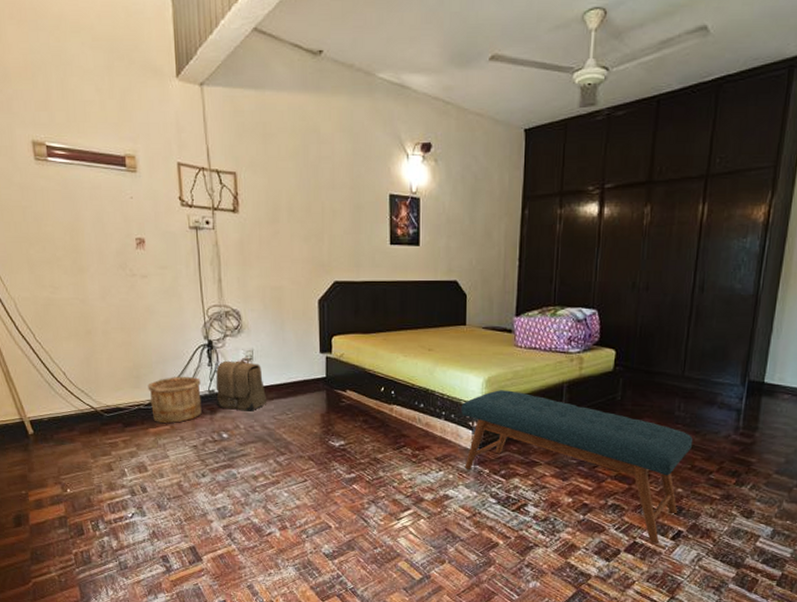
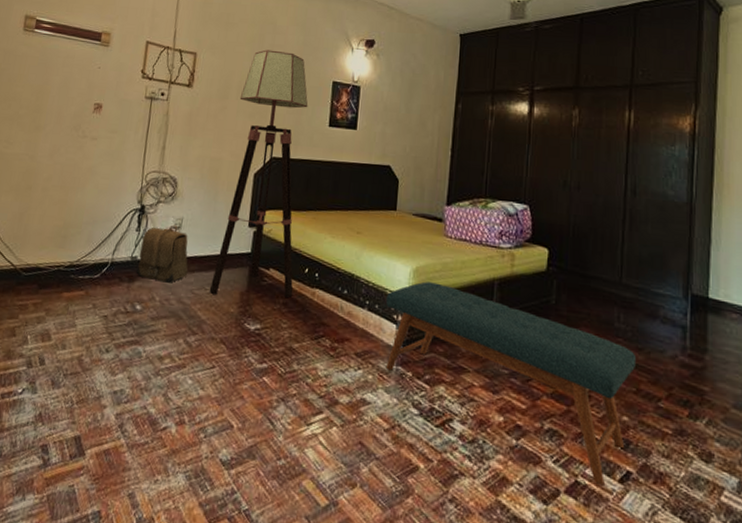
wooden bucket: present [148,376,202,424] -> none [70,239,126,289]
floor lamp: none [290,163,372,419] -> present [209,50,308,297]

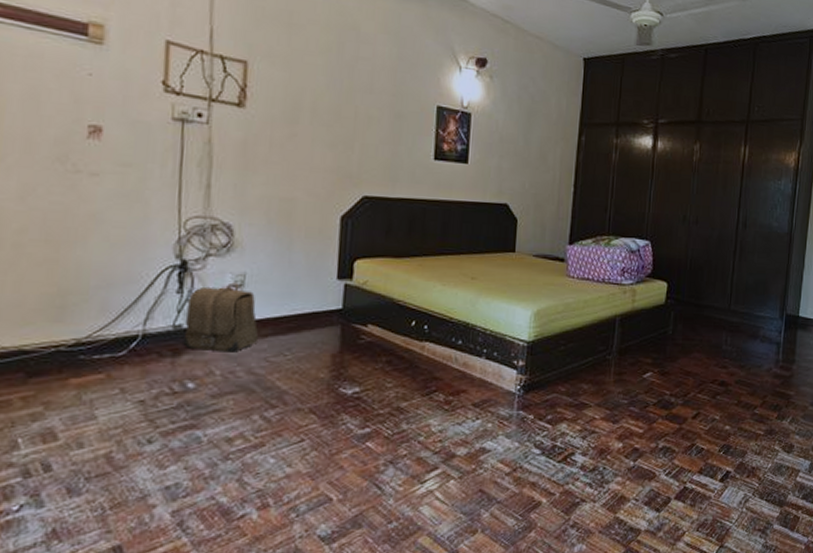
floor lamp: present [209,50,308,297] -> none [289,62,407,361]
bench: present [385,281,637,485] -> none [506,324,739,486]

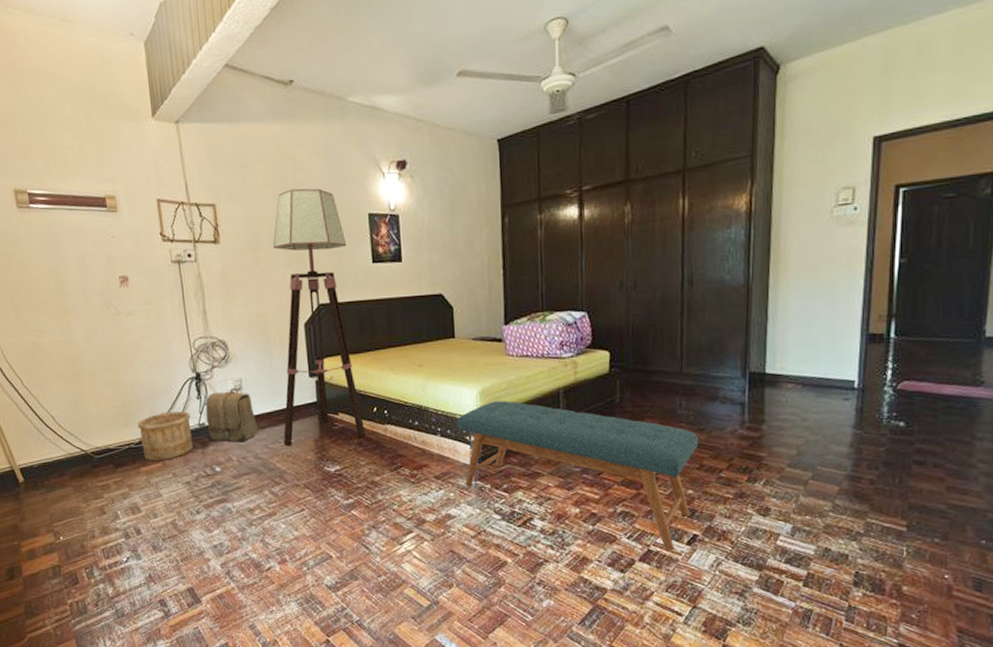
wooden bucket: none [76,306,163,371] -> present [137,411,193,462]
floor lamp: none [289,62,407,361] -> present [272,188,366,447]
bench: none [506,324,739,486] -> present [457,401,699,549]

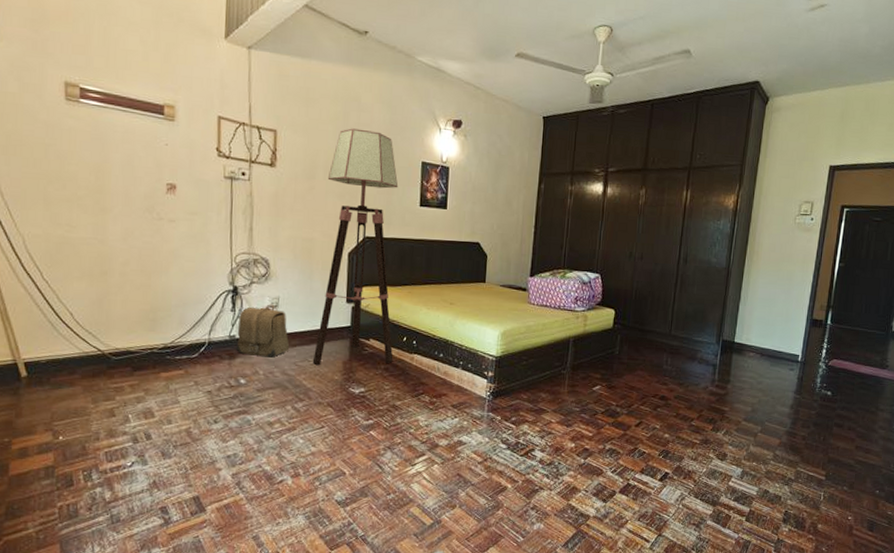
wooden bucket: present [137,411,193,462] -> none [164,320,222,368]
bench: present [457,401,699,549] -> none [478,342,678,484]

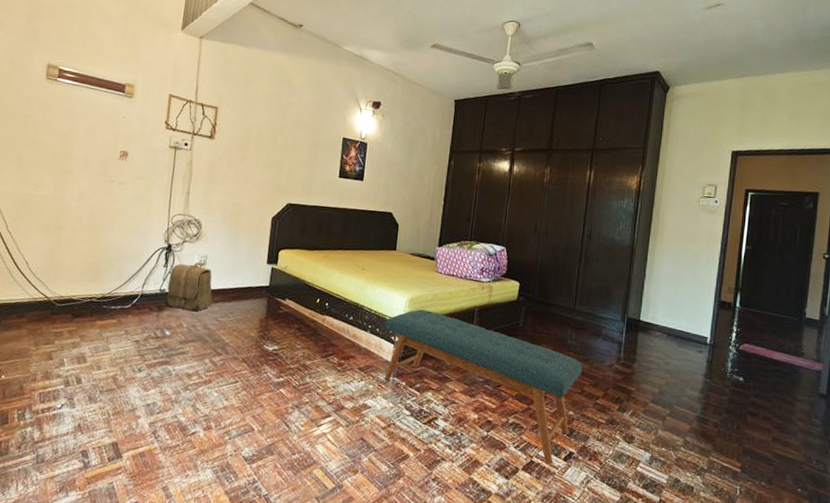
floor lamp: present [312,128,399,366] -> none [232,107,321,323]
bench: none [478,342,678,484] -> present [384,309,583,462]

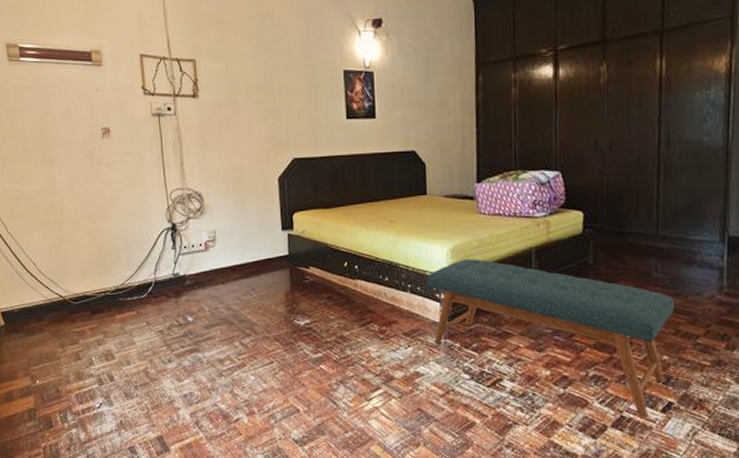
backpack: present [165,261,213,312] -> none [180,238,230,293]

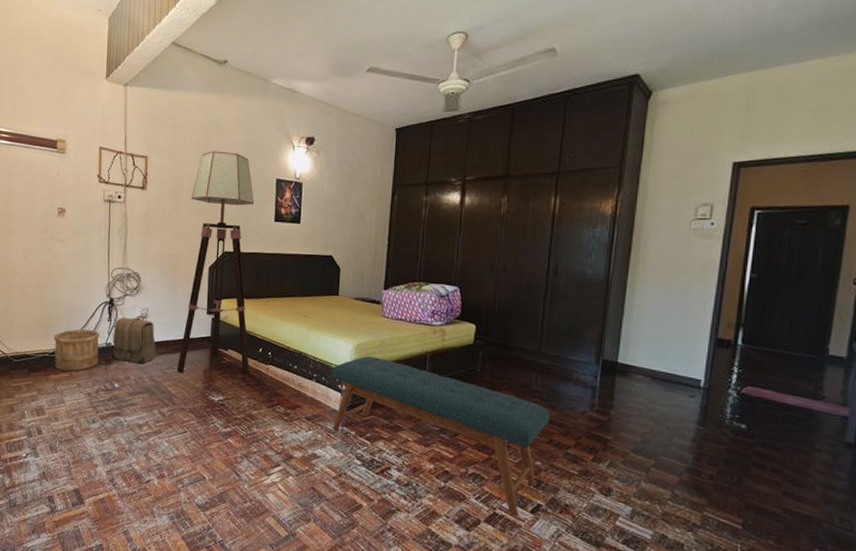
wooden bucket: none [114,260,167,310] -> present [53,329,100,372]
backpack: none [180,238,230,293] -> present [112,314,156,364]
floor lamp: none [249,45,336,299] -> present [176,151,255,373]

